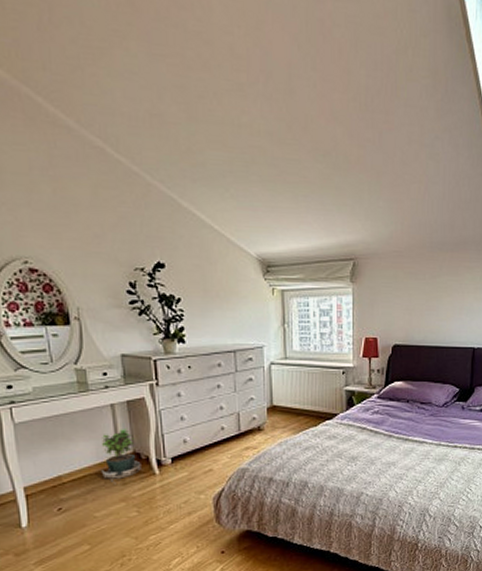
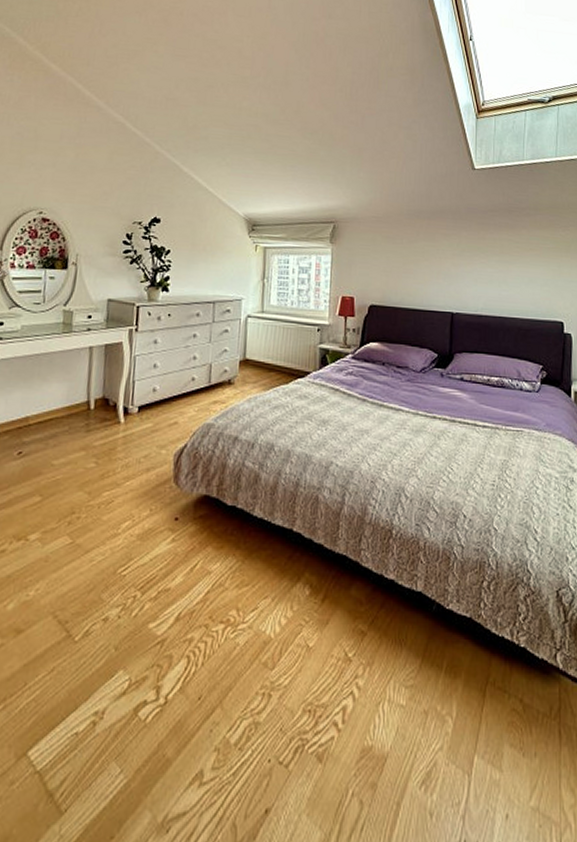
potted plant: present [101,428,141,482] -> none [67,371,108,428]

